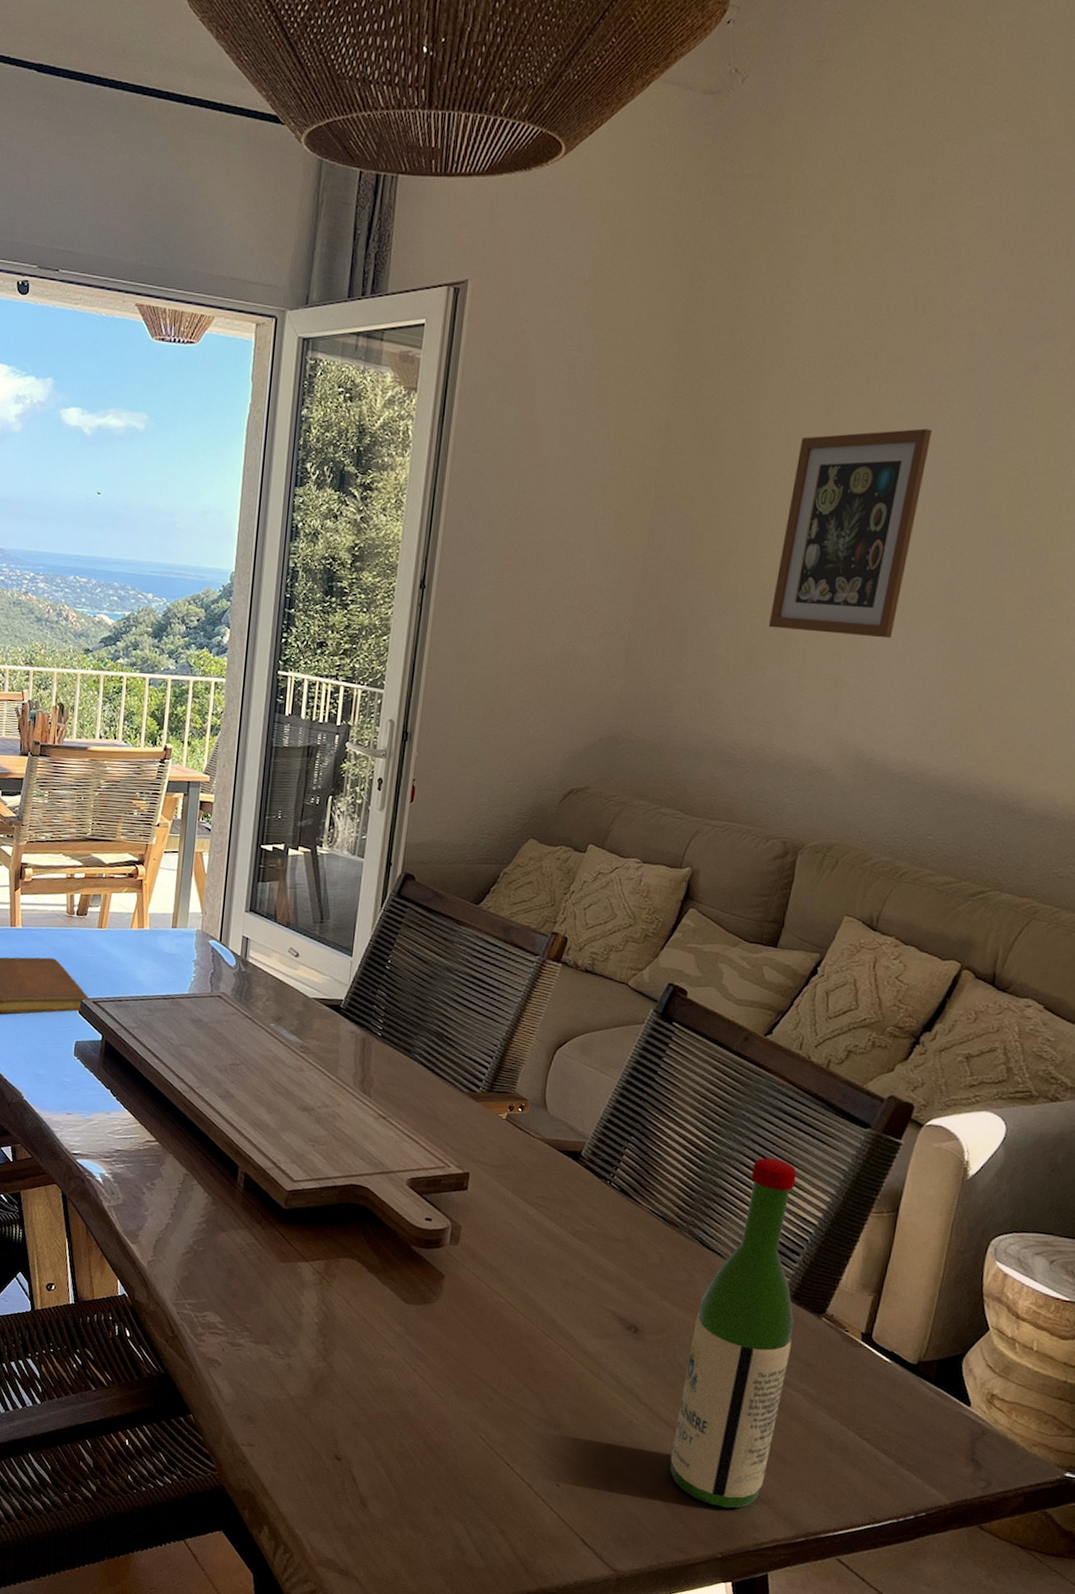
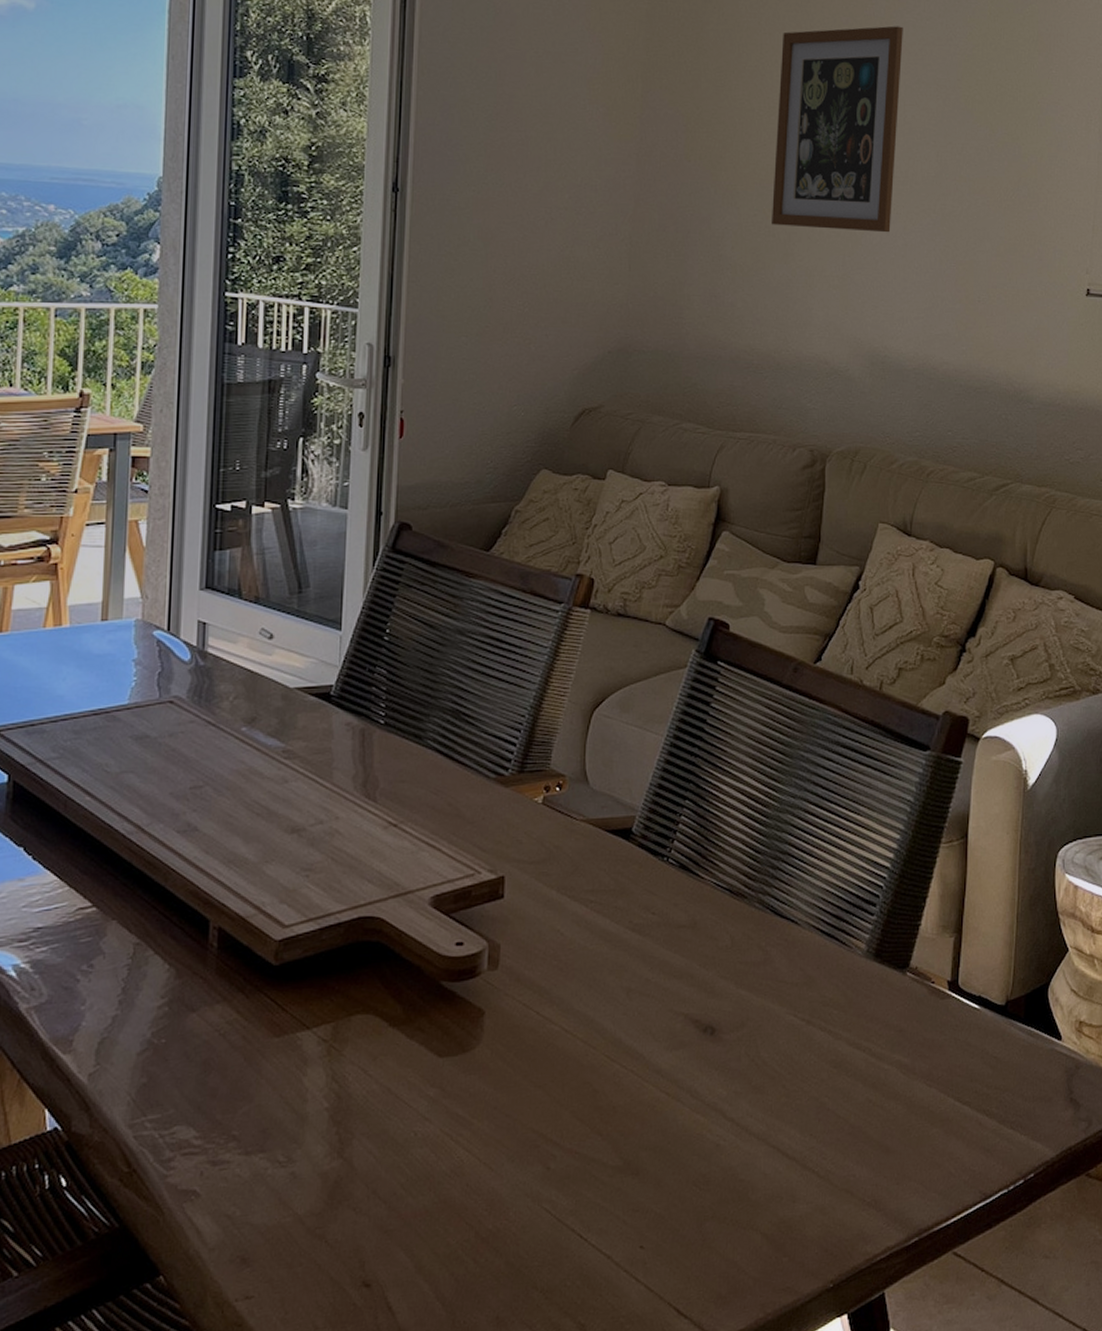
wine bottle: present [670,1157,797,1509] -> none [766,800,879,1225]

